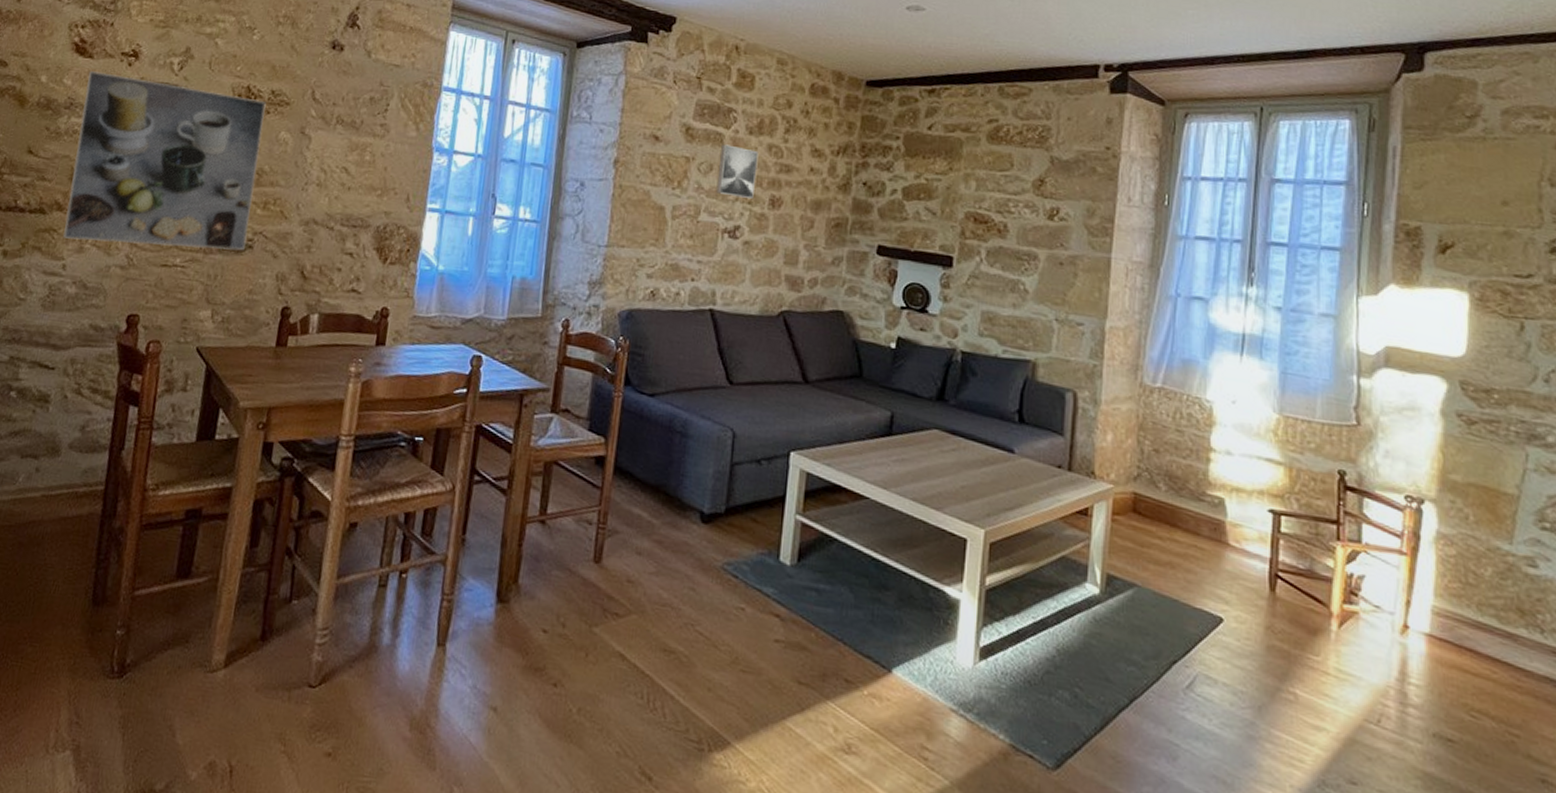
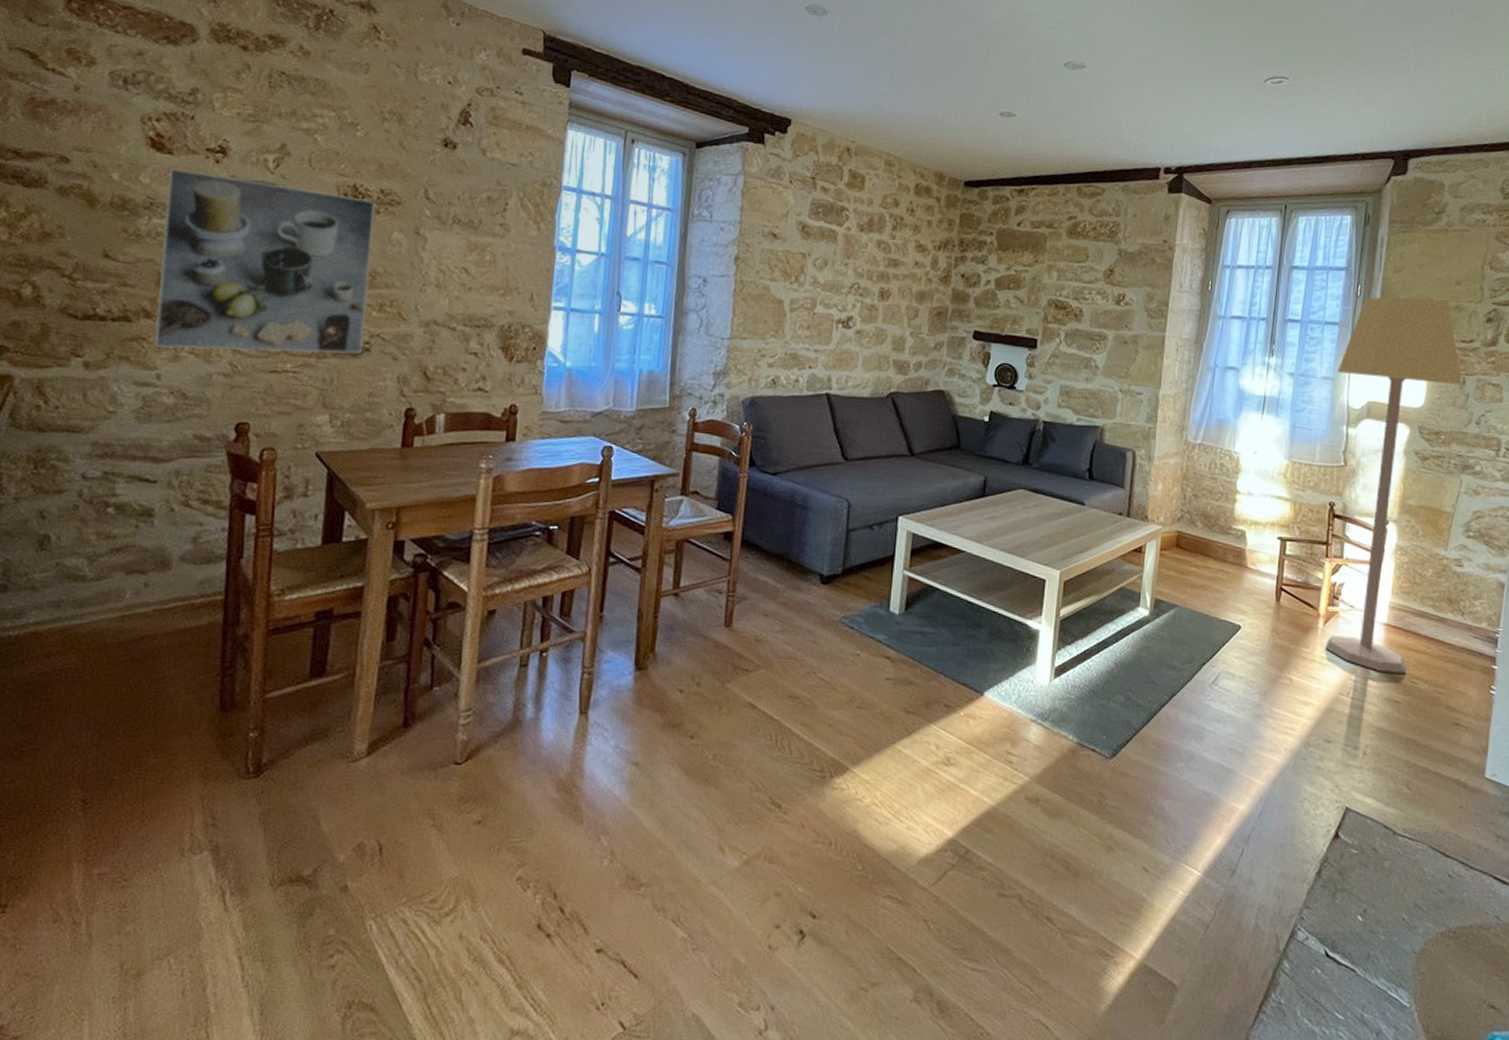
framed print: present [716,144,759,199] -> none [830,241,869,291]
lamp: none [1341,218,1521,703] -> present [1325,297,1463,673]

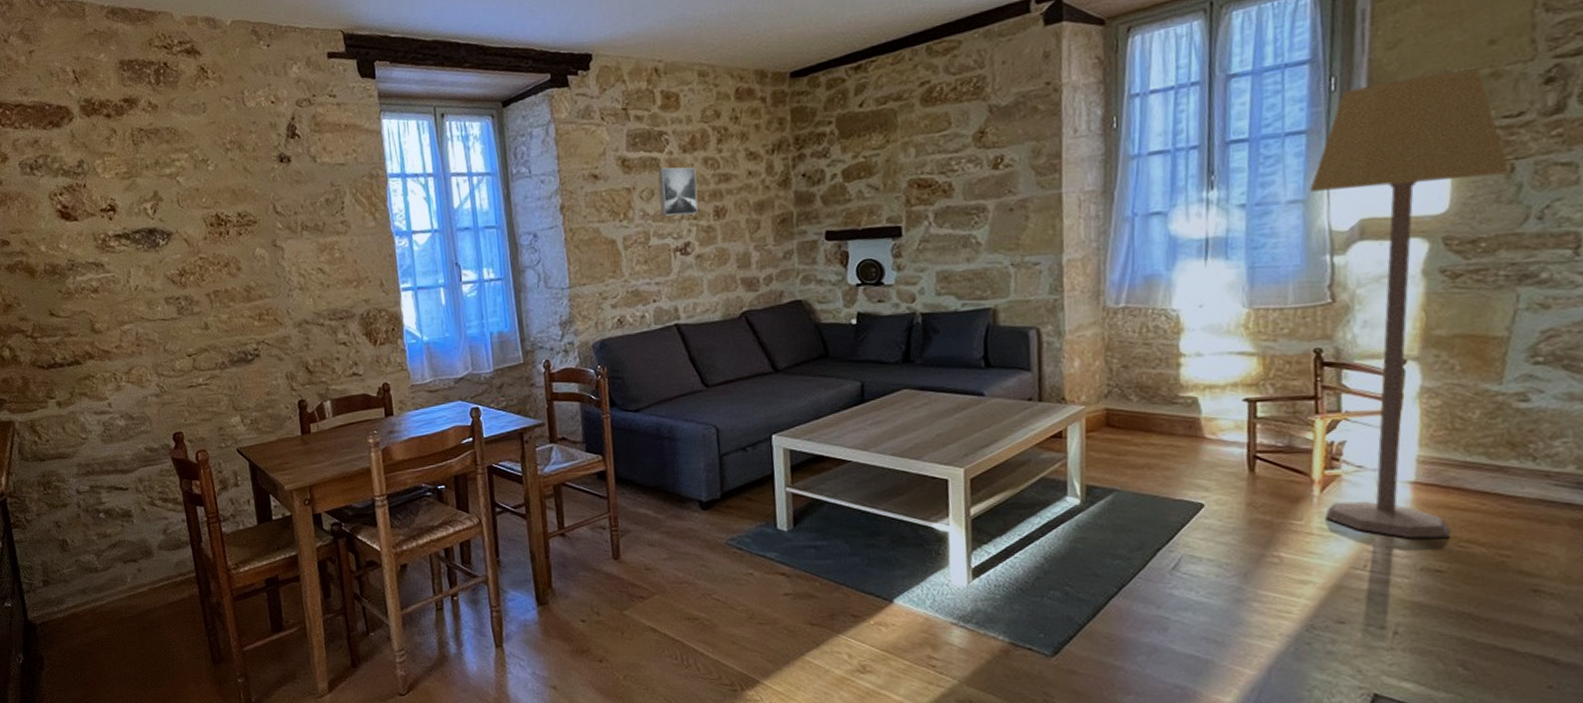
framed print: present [154,168,376,354] -> none [78,224,253,381]
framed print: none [830,241,869,291] -> present [658,167,698,216]

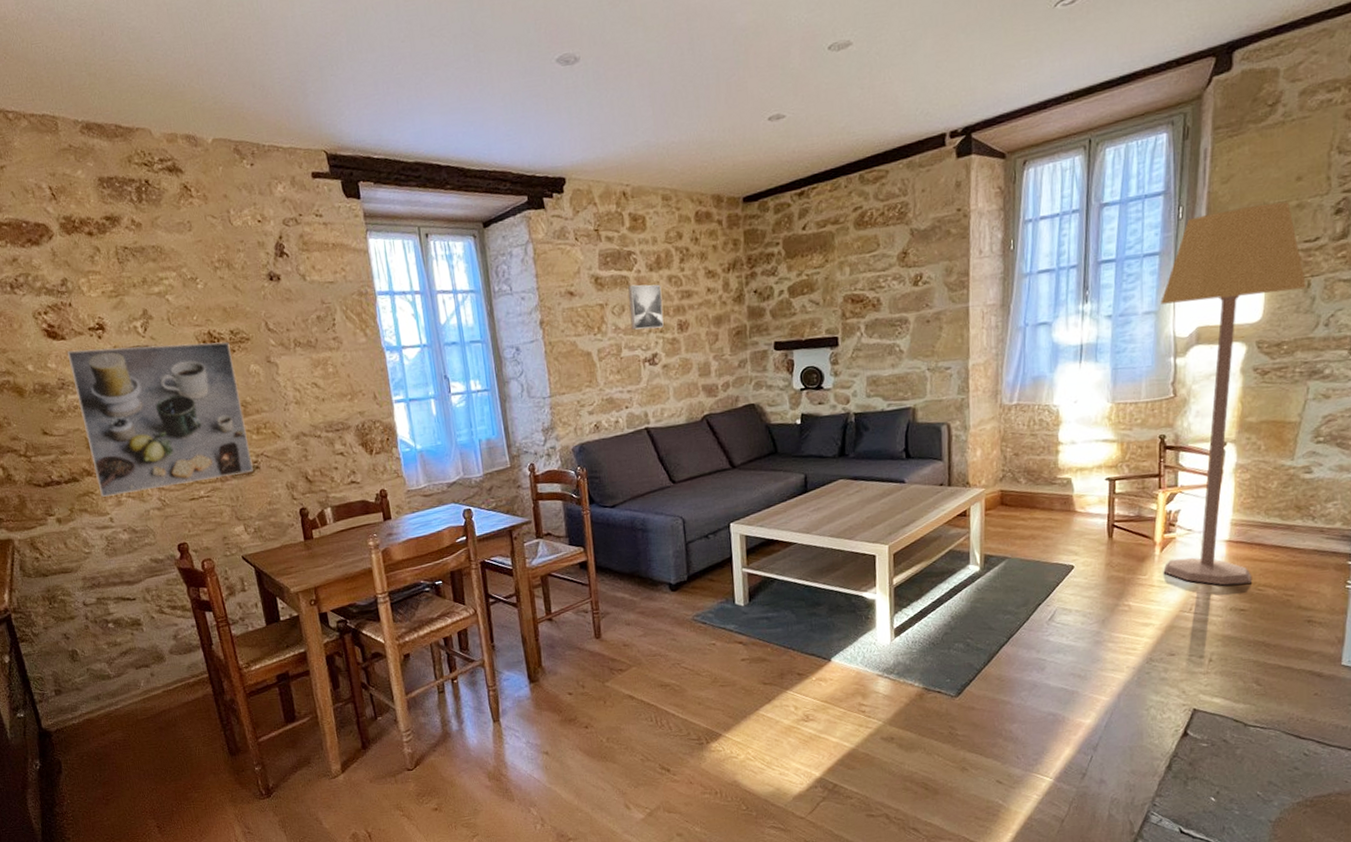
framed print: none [78,224,253,381] -> present [66,342,253,497]

